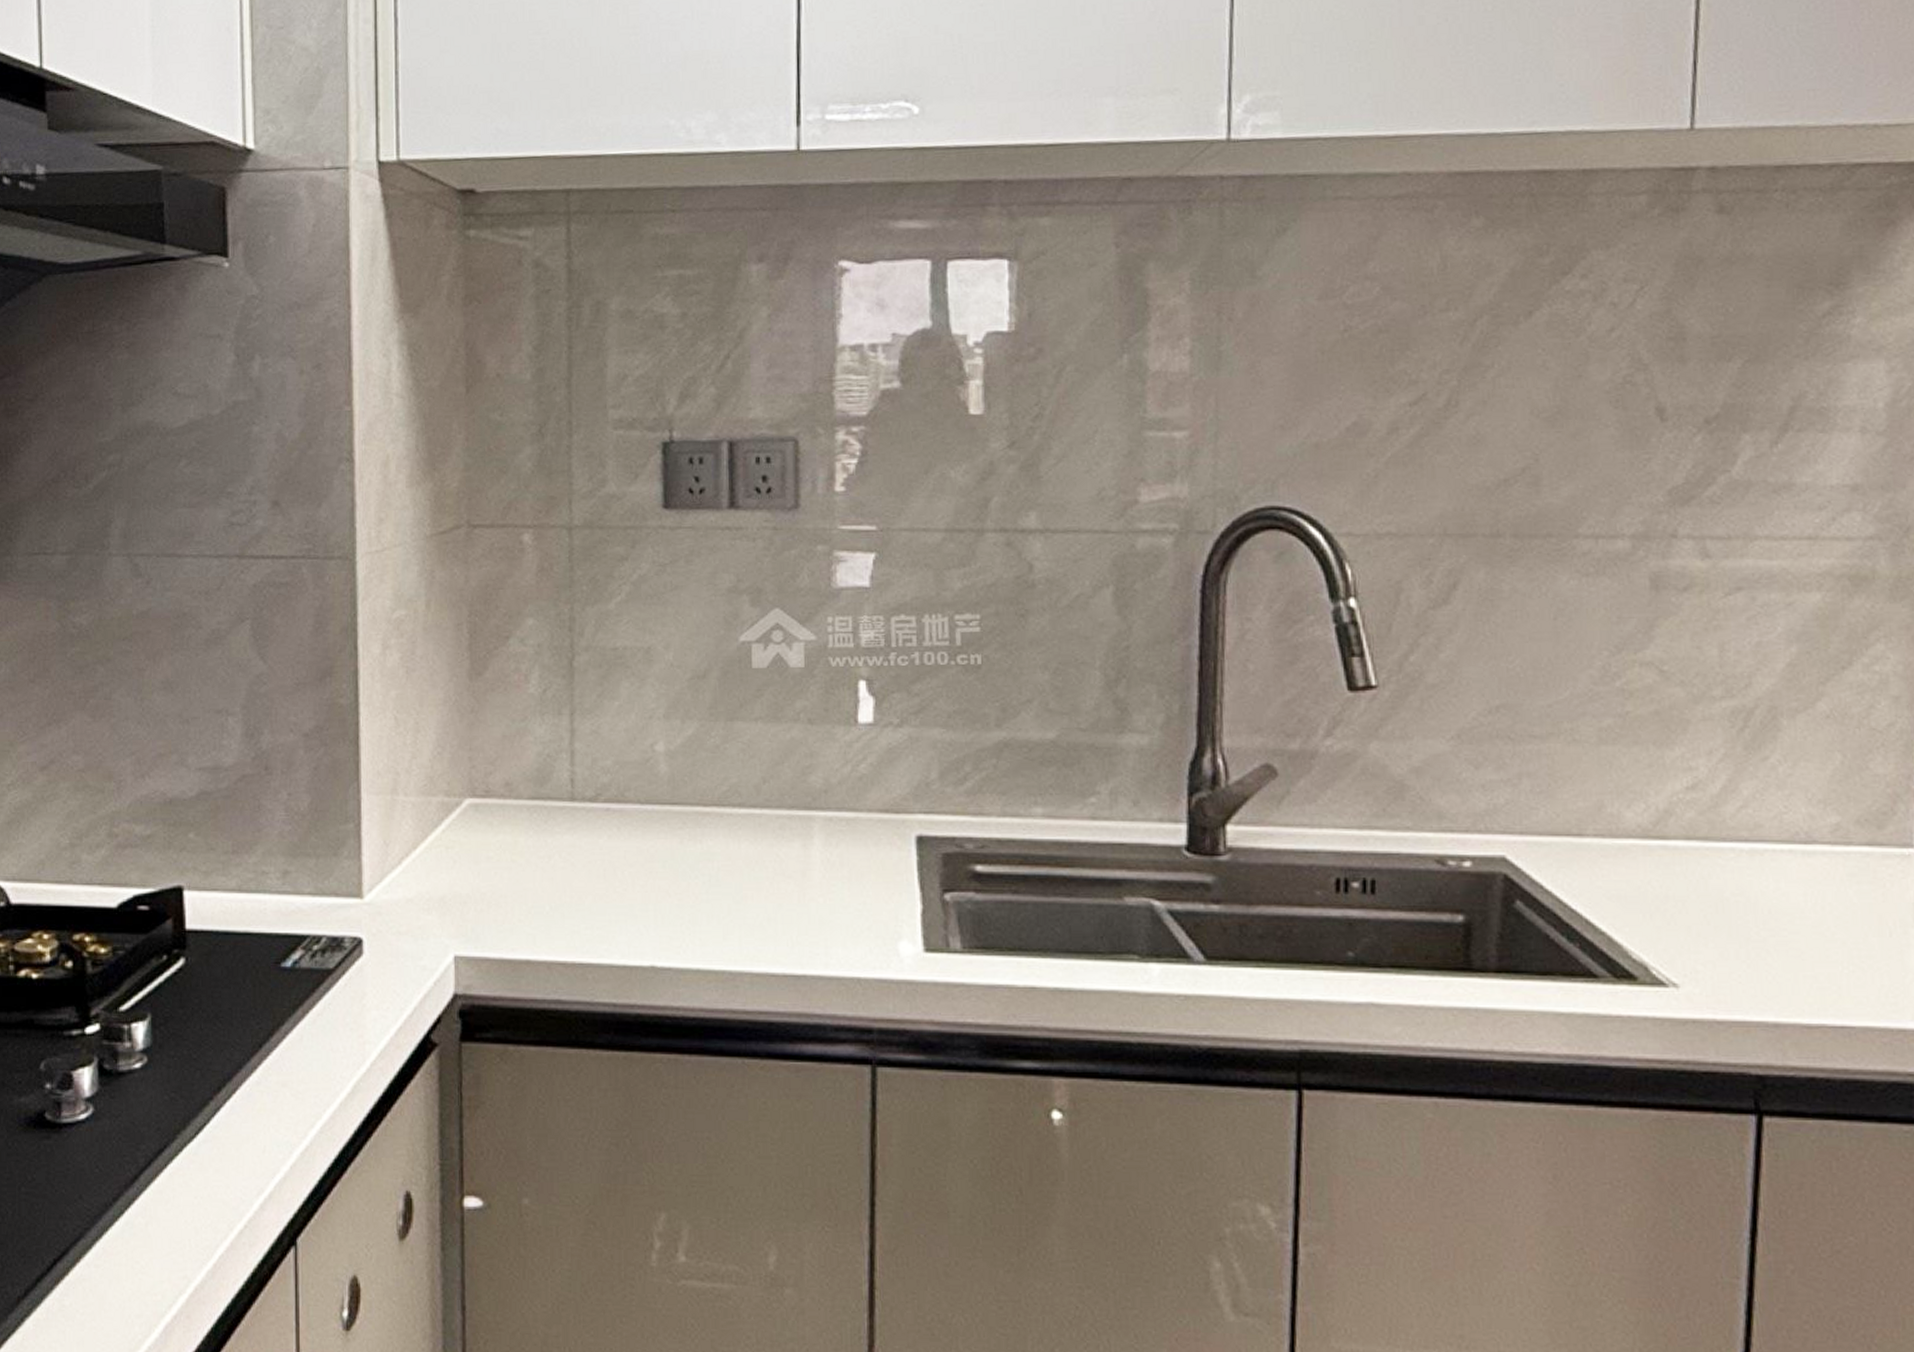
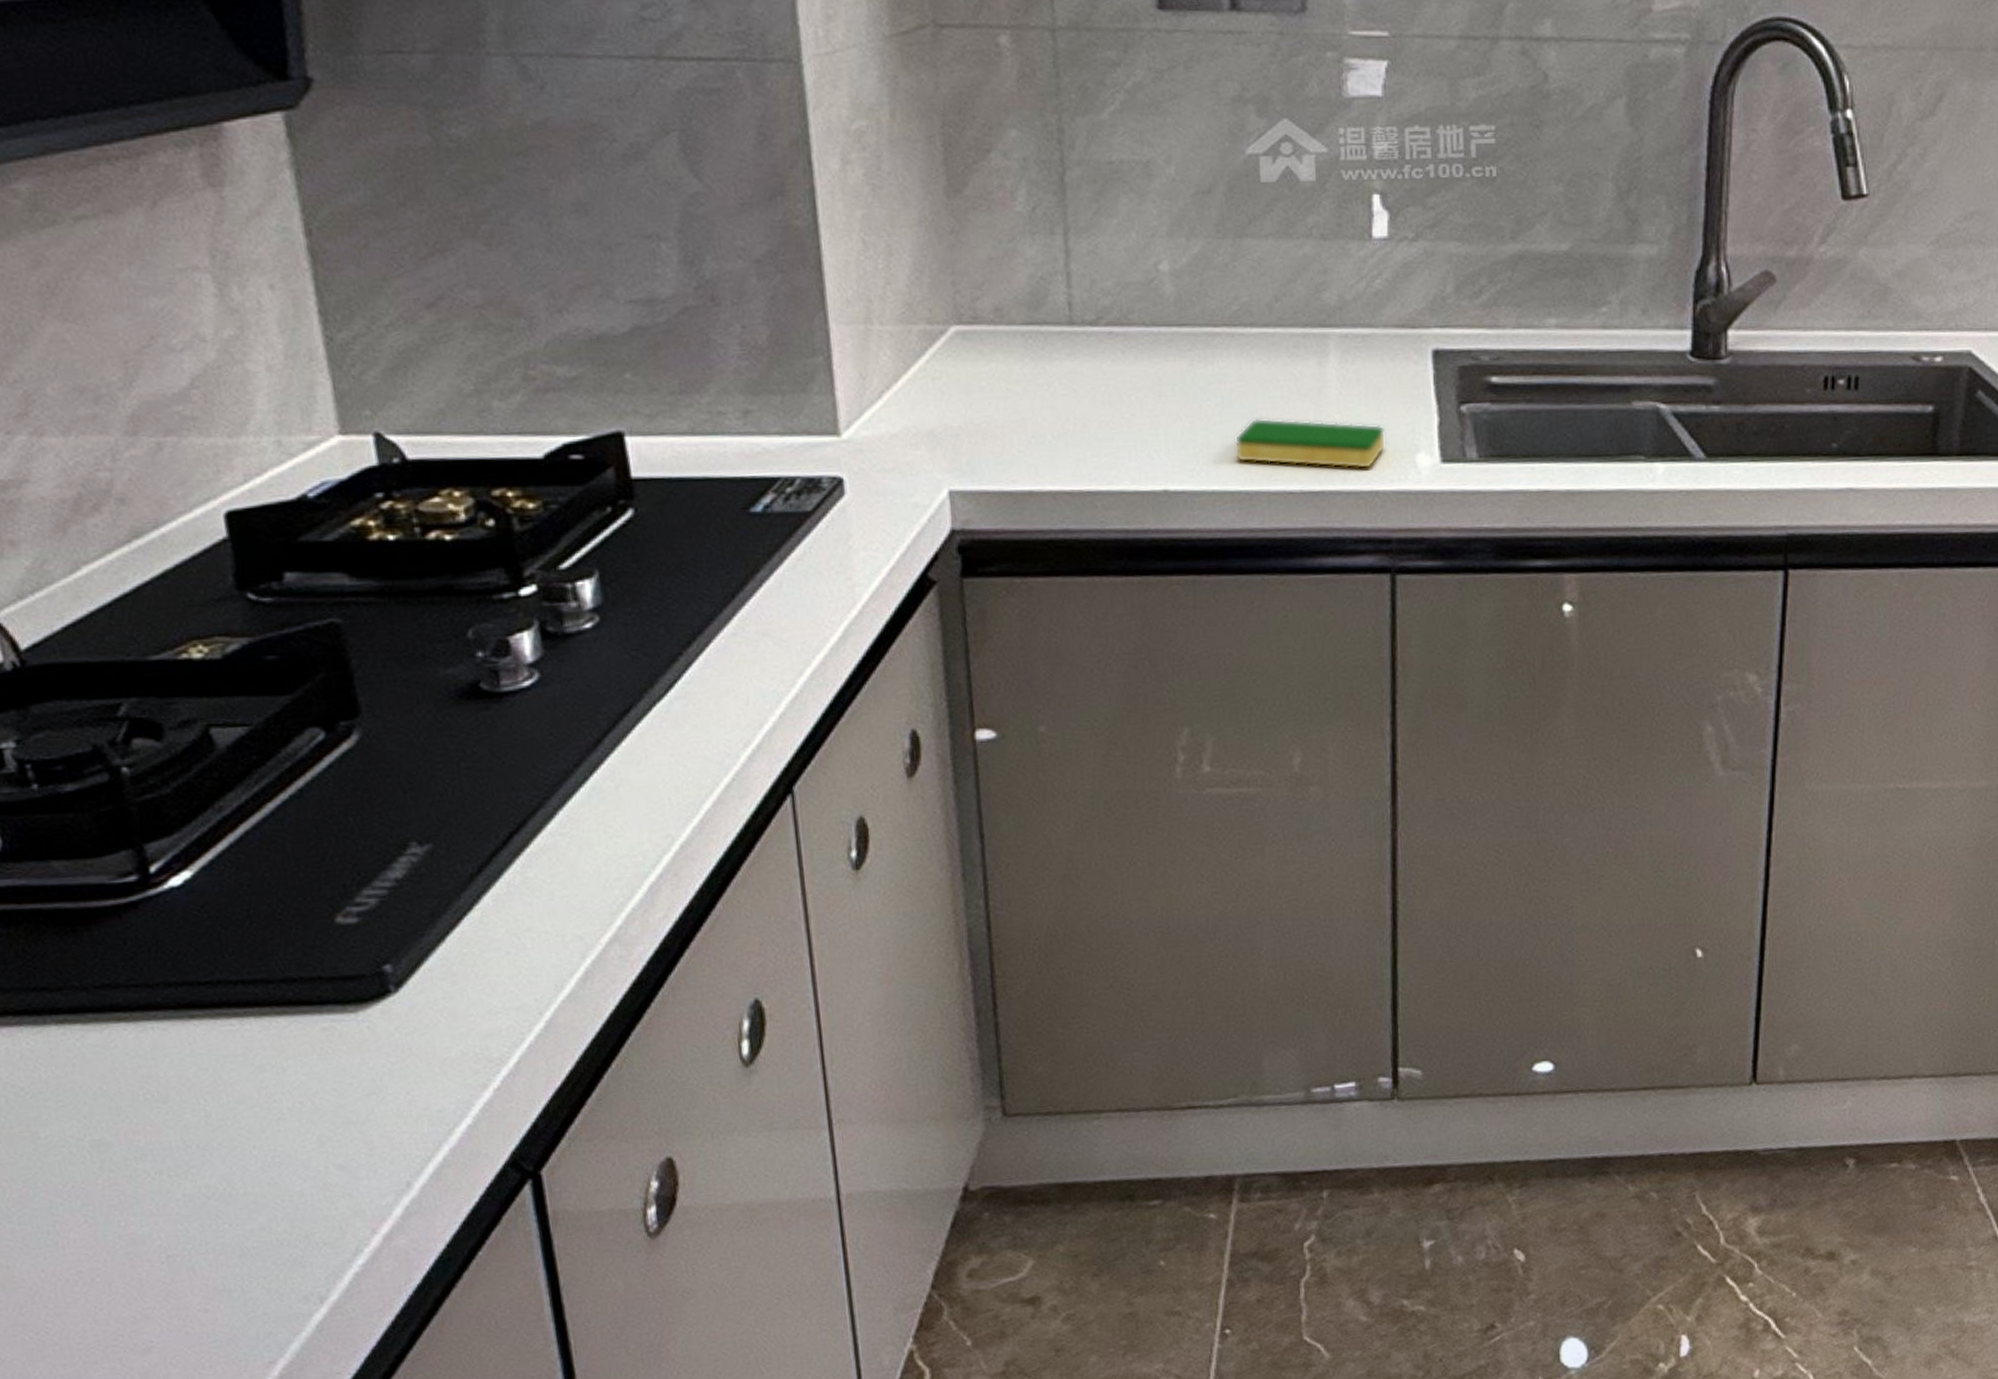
dish sponge: none [720,898,869,955] -> present [1234,418,1386,469]

